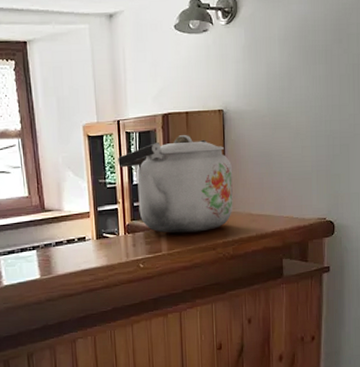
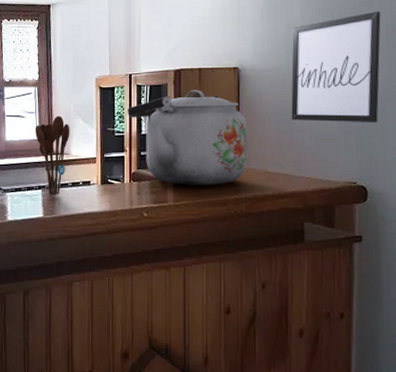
utensil holder: none [22,169,61,256] -> present [35,116,70,196]
wall art: none [271,48,349,162] -> present [291,11,381,123]

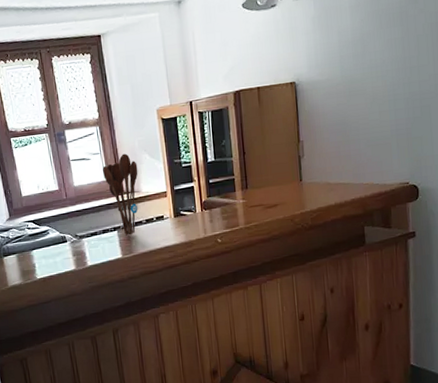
kettle: present [128,89,248,186] -> none [192,109,310,208]
wall art: present [291,11,381,123] -> none [344,8,426,130]

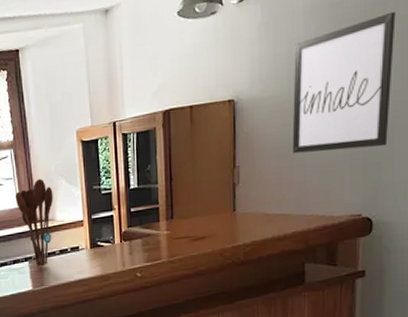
wall art: none [344,8,426,130] -> present [292,11,396,154]

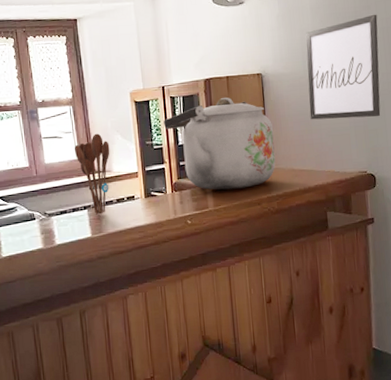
kettle: none [114,130,245,240] -> present [164,97,276,190]

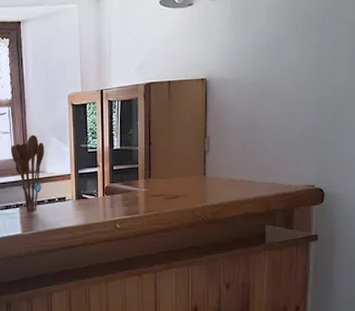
kettle: present [164,97,276,190] -> none [100,102,215,196]
wall art: present [306,14,381,120] -> none [256,15,343,129]

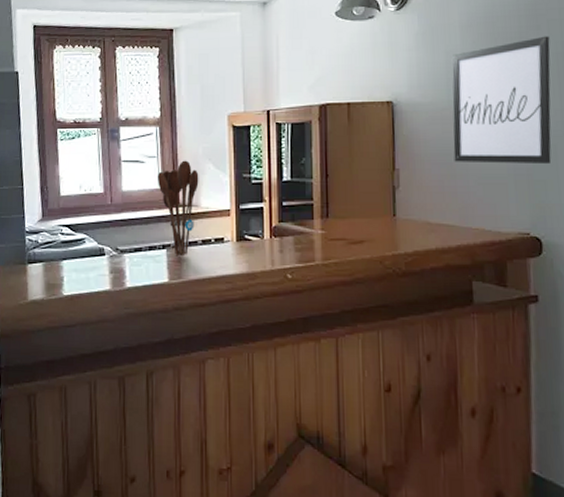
wall art: none [256,15,343,129] -> present [452,36,552,165]

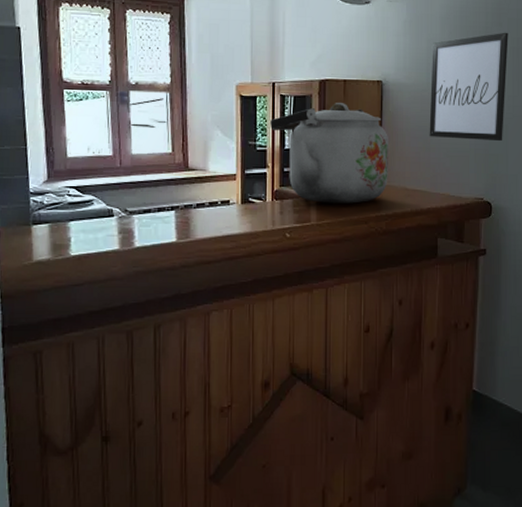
utensil holder: present [157,160,199,257] -> none [166,126,207,218]
kettle: none [266,127,406,241] -> present [270,102,389,204]

